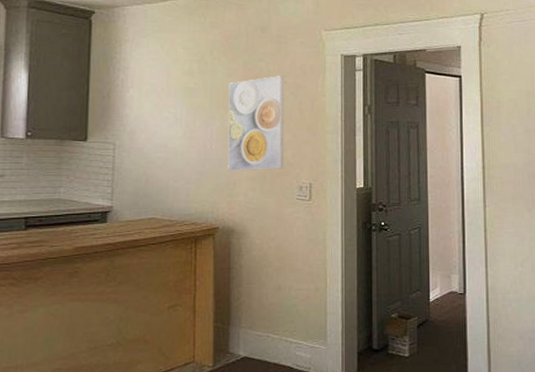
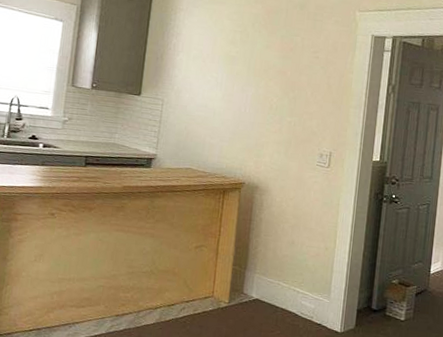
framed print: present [228,76,284,171] -> none [258,50,316,137]

